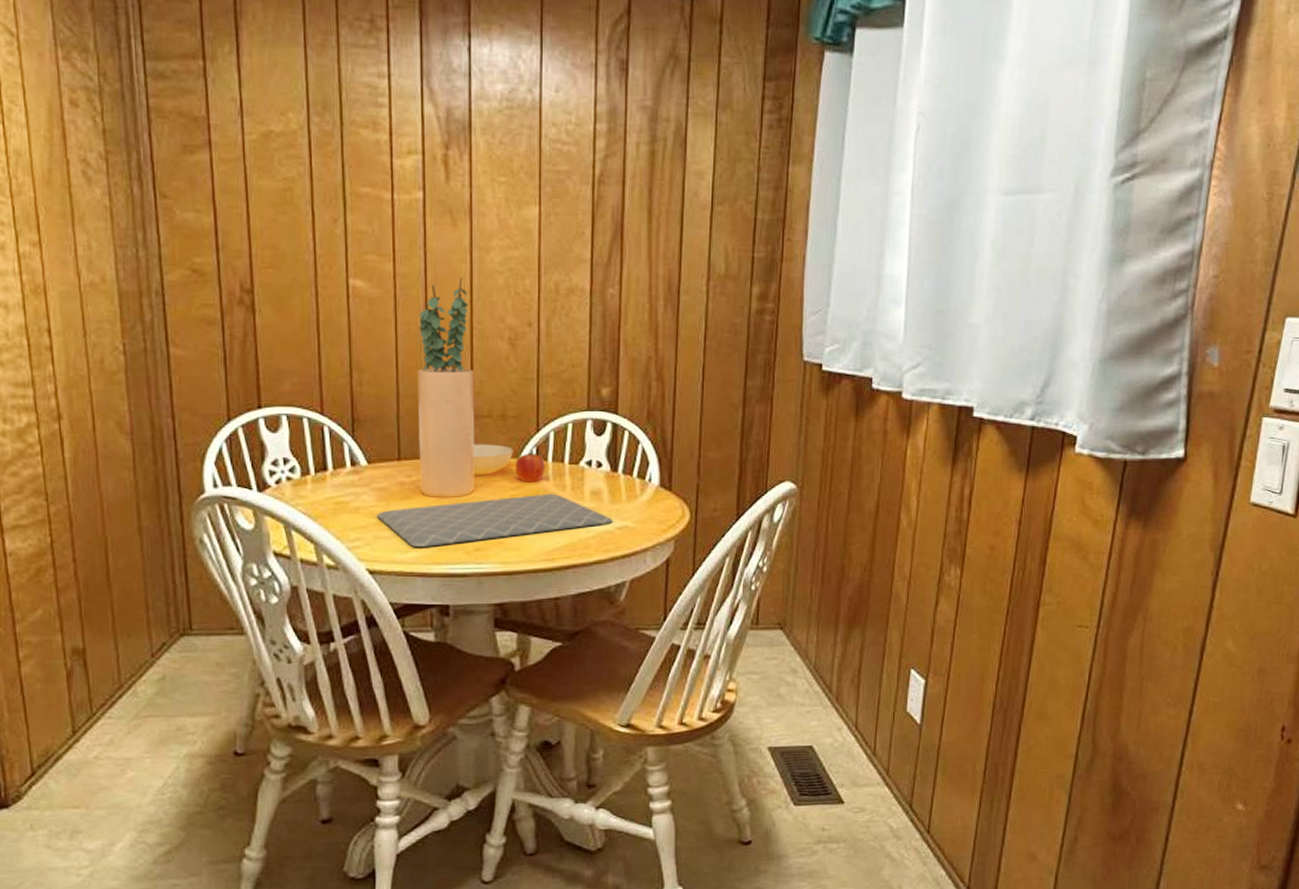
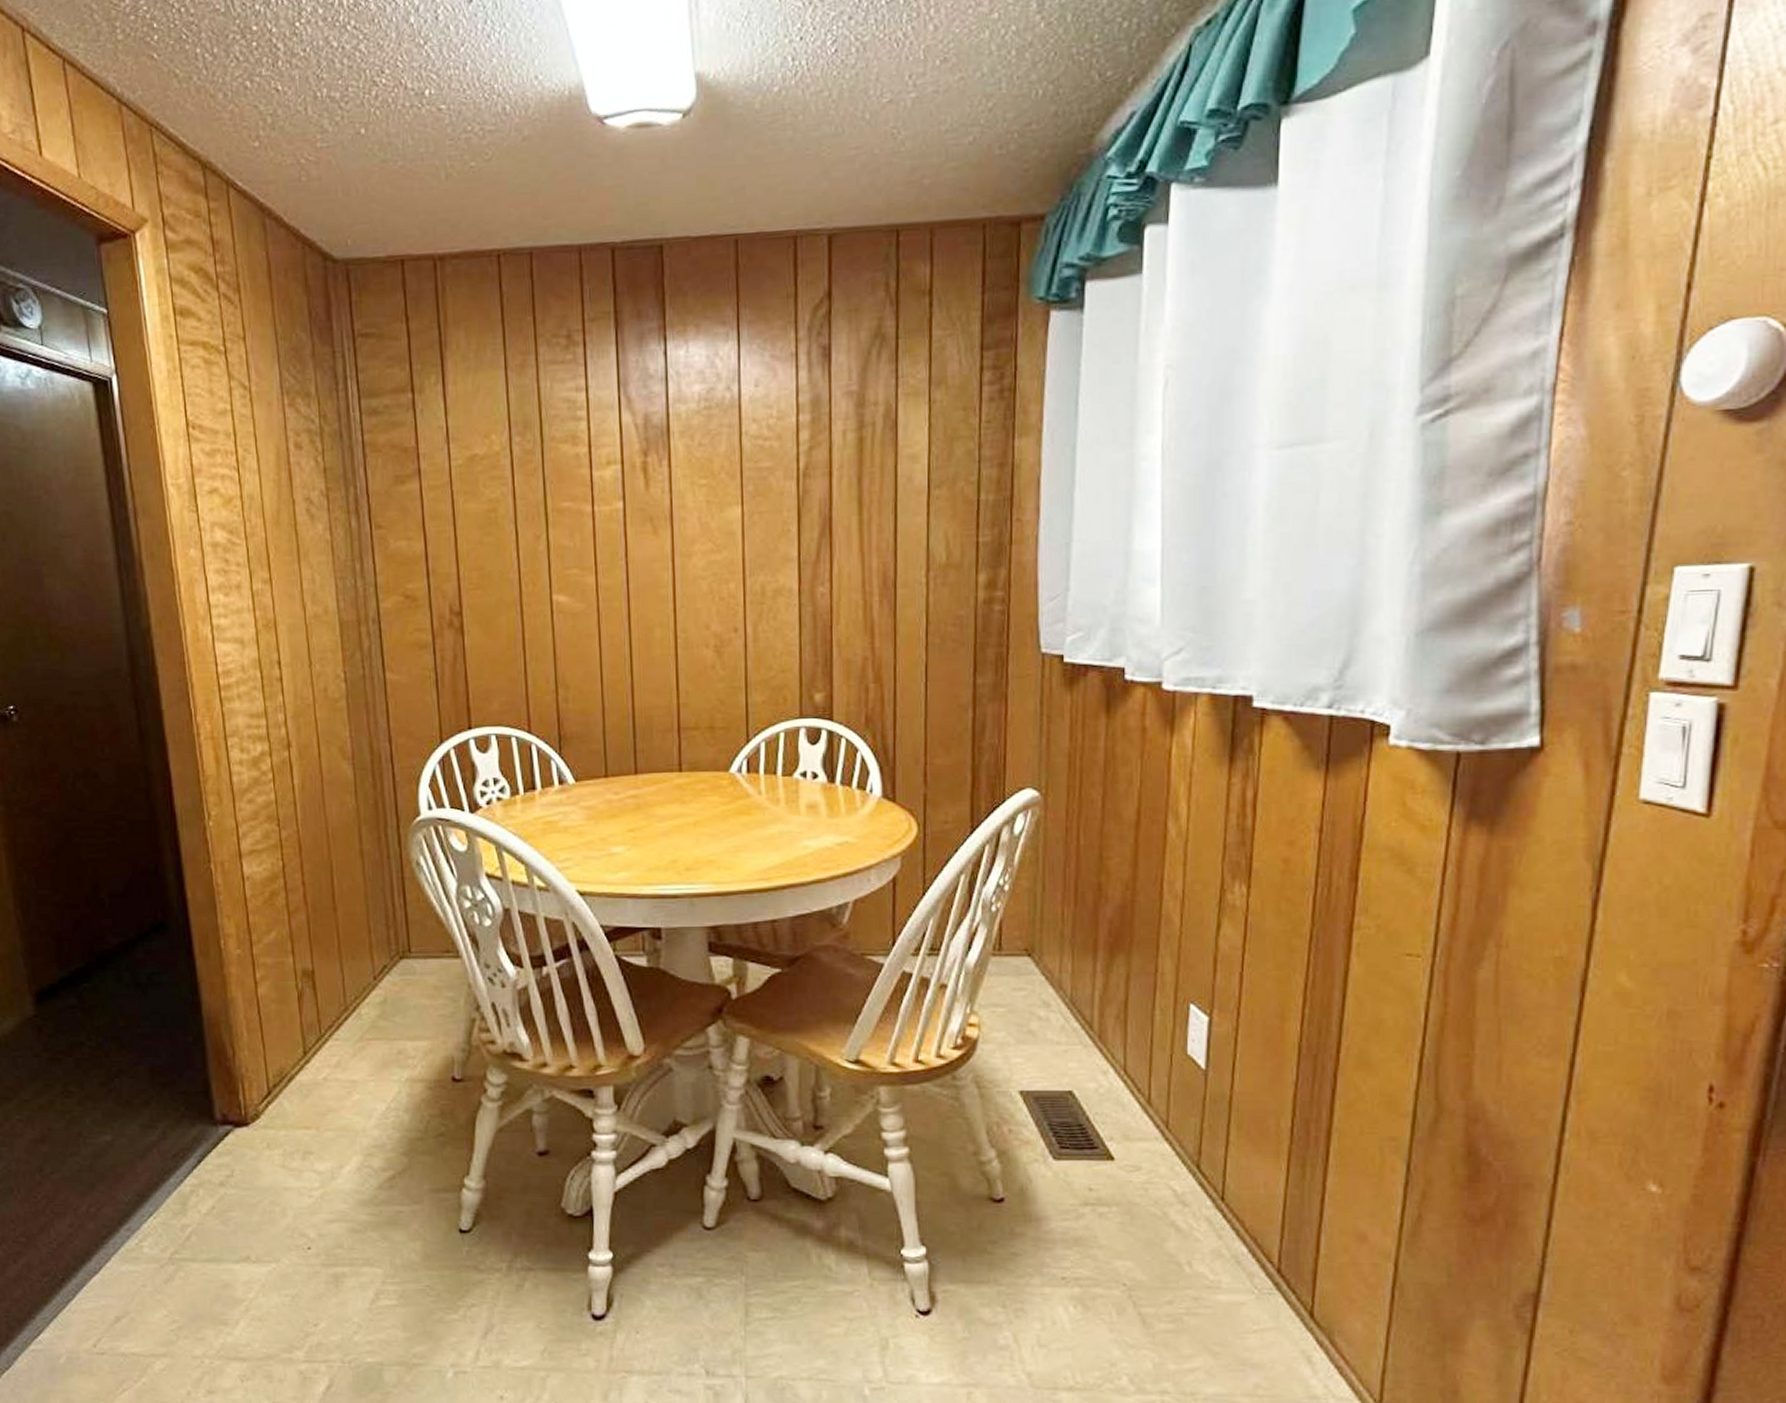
placemat: present [376,493,613,548] -> none [585,808,832,868]
vase: present [416,277,474,499] -> none [621,585,684,816]
bowl: present [473,444,513,477] -> none [680,757,723,792]
fruit: present [515,451,545,482] -> none [725,763,757,797]

